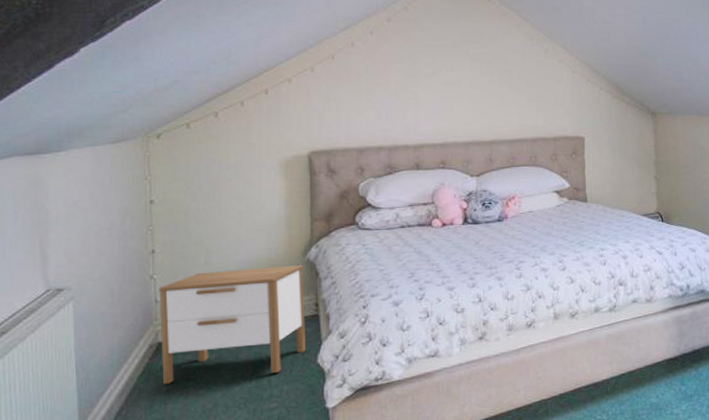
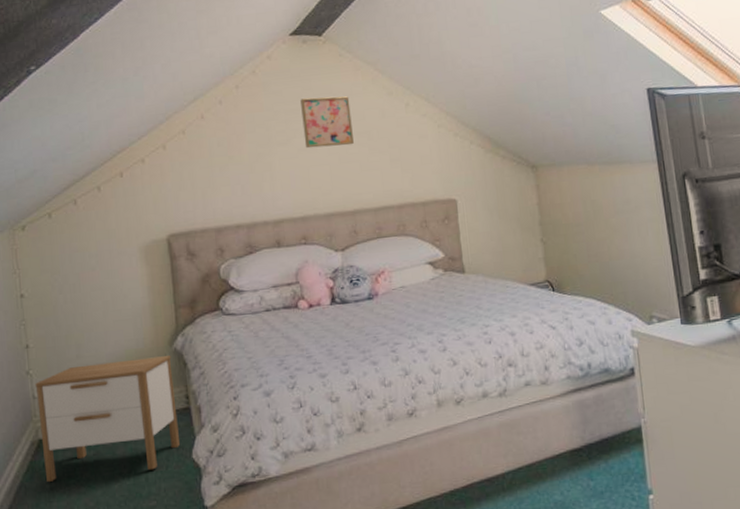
wall art: none [449,36,495,82] -> present [300,96,354,149]

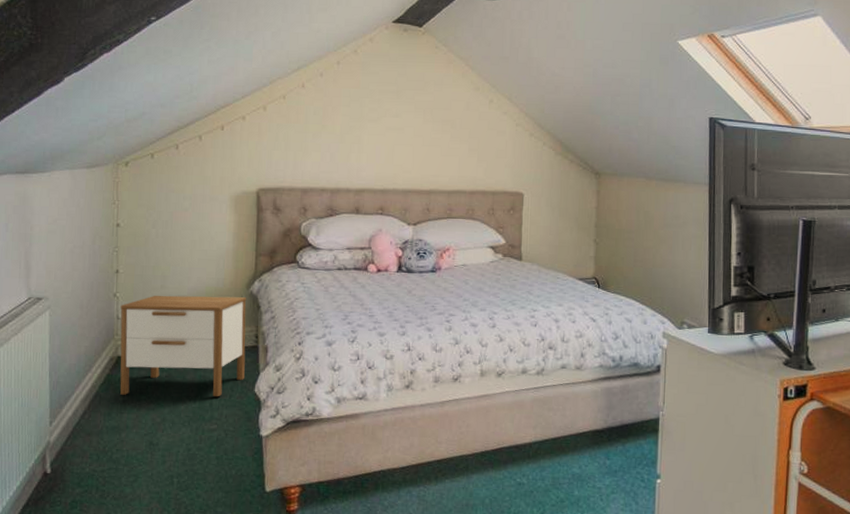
wall art: present [300,96,354,149] -> none [393,82,439,131]

